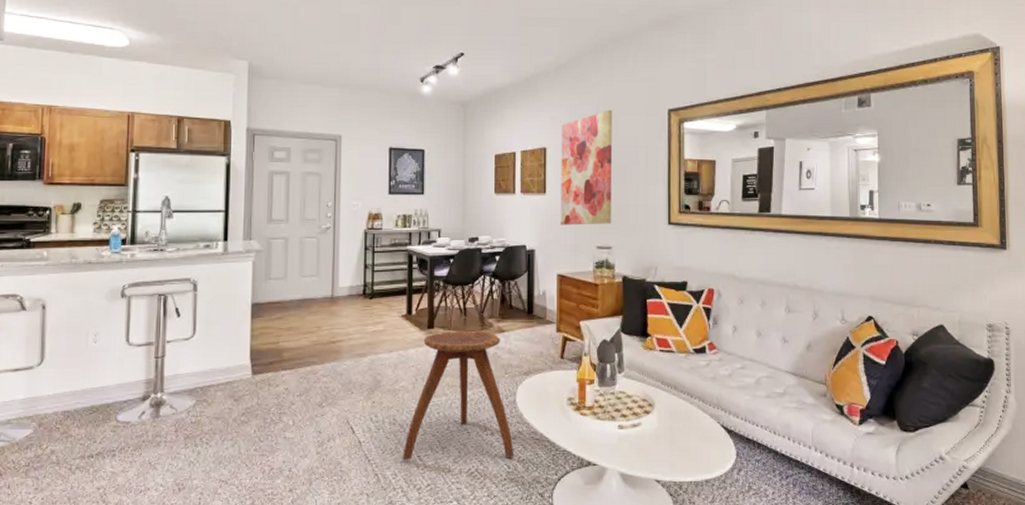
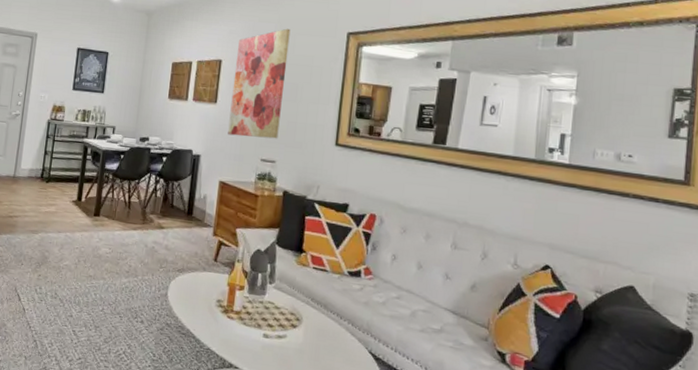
stool: present [402,330,514,460] -> none [59,220,161,347]

